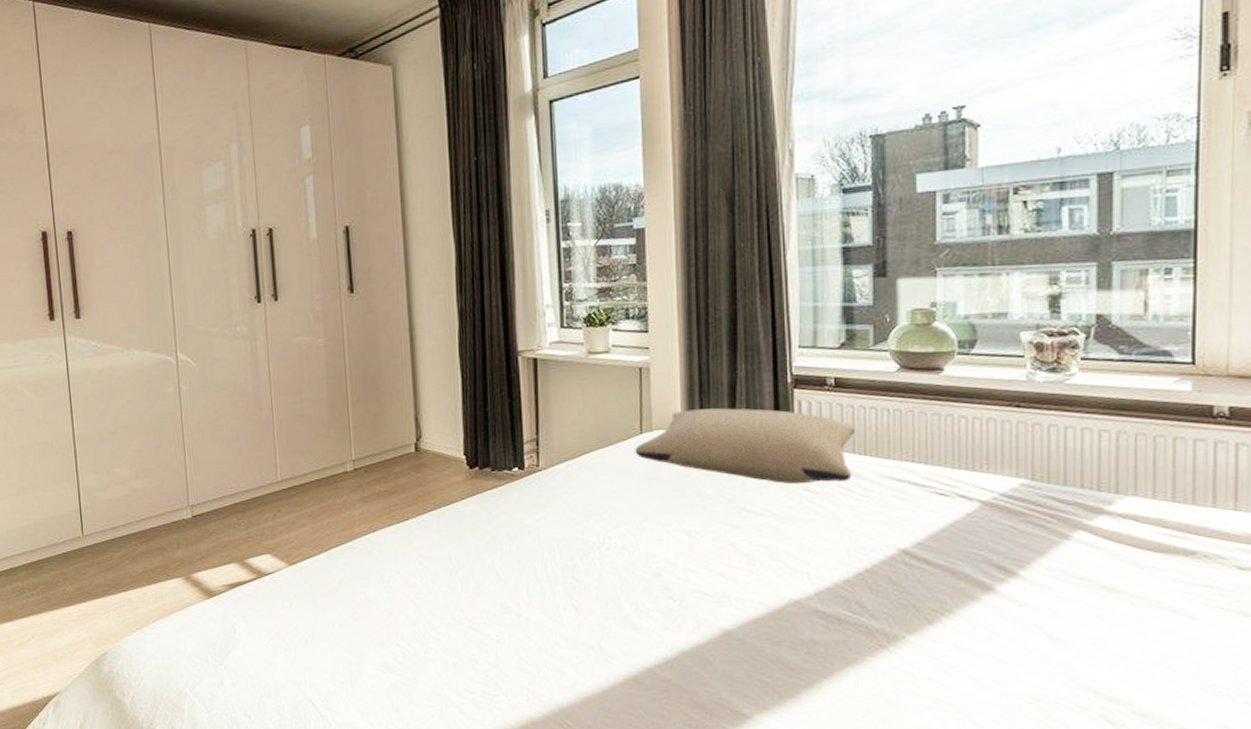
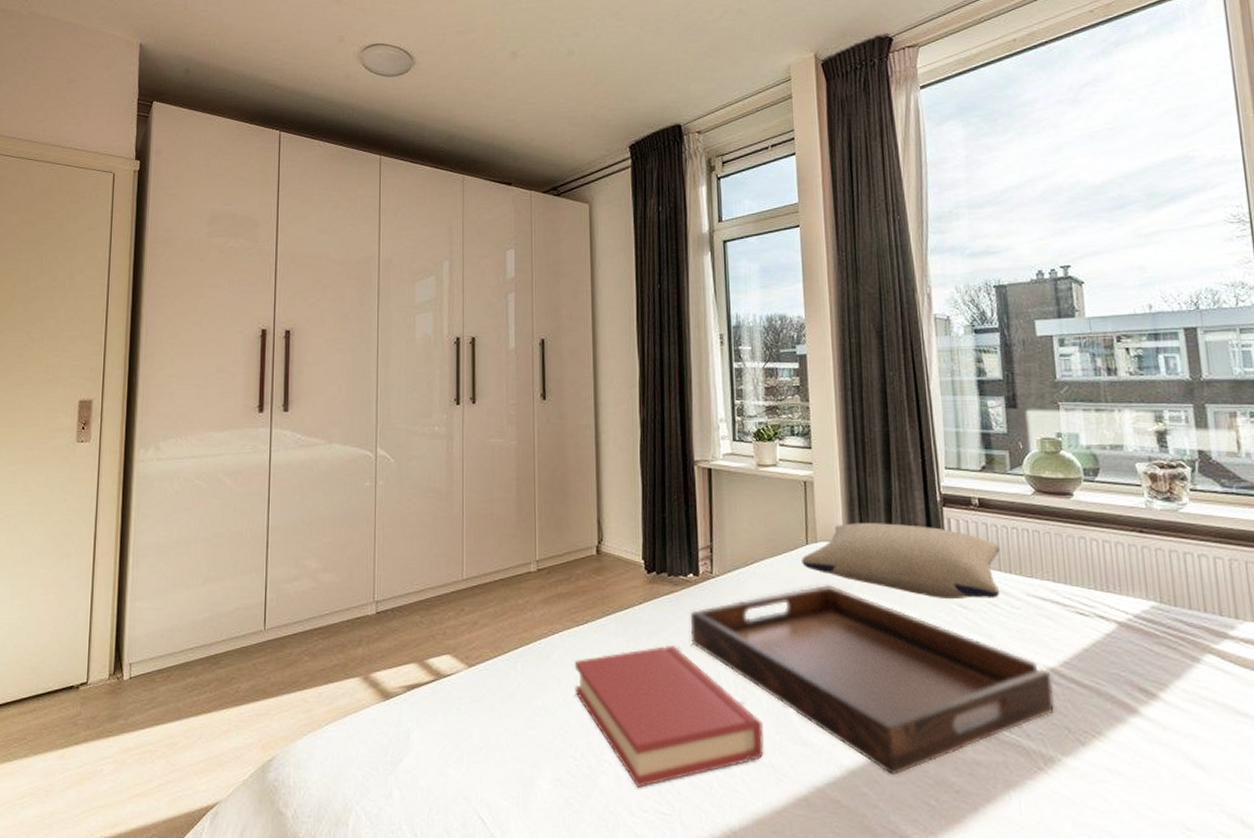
hardback book: none [396,539,593,672] -> present [574,646,764,788]
serving tray: none [515,473,902,656] -> present [690,584,1054,776]

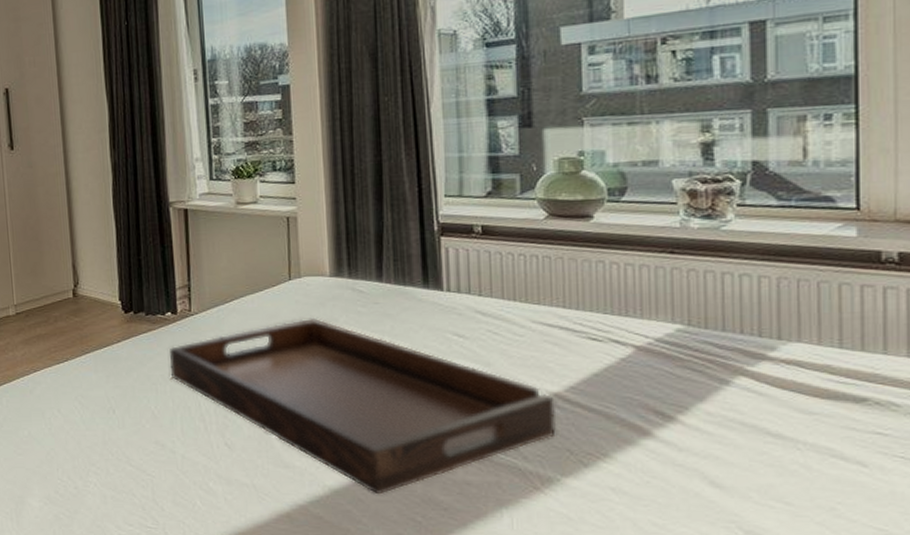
hardback book: present [574,646,764,788] -> none [56,380,246,505]
pillow: present [801,523,1000,600] -> none [284,255,504,329]

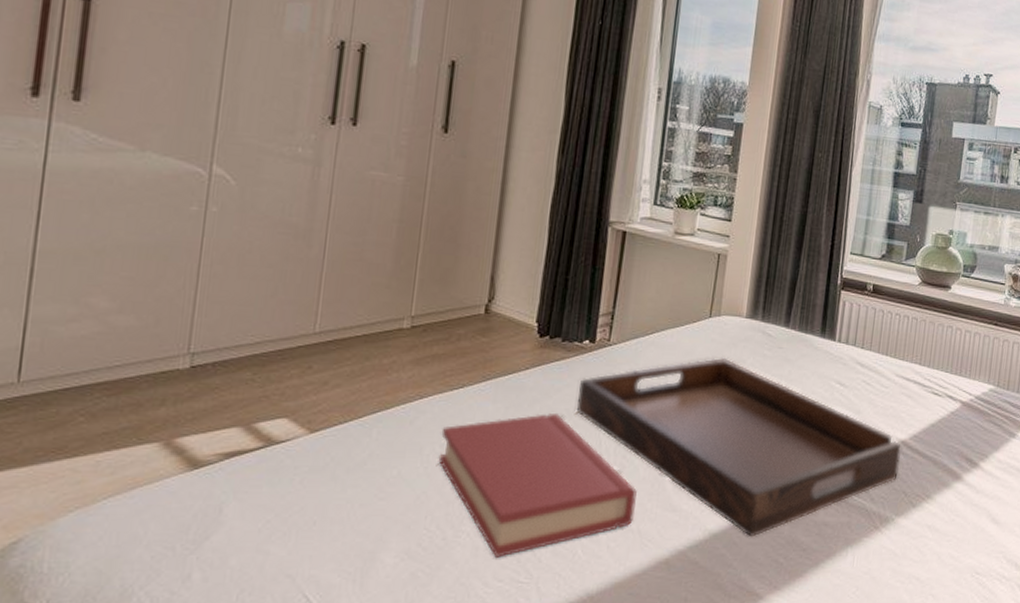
hardback book: none [56,380,246,505] -> present [438,414,637,558]

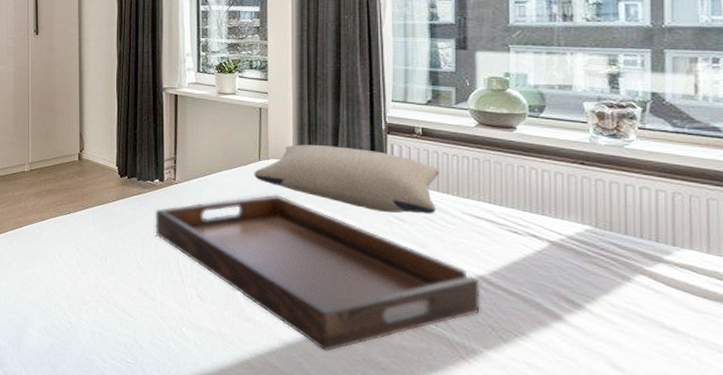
hardback book: present [438,414,637,558] -> none [59,235,214,342]
pillow: none [702,299,882,378] -> present [254,145,439,214]

